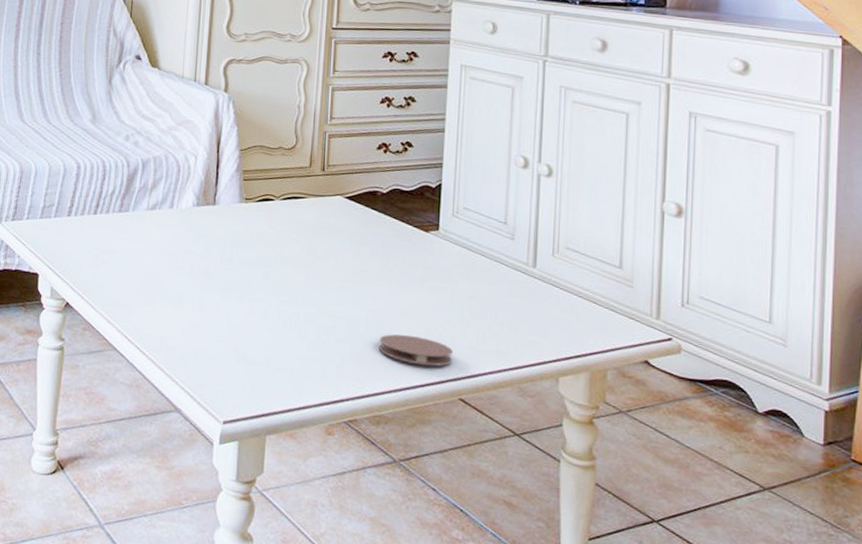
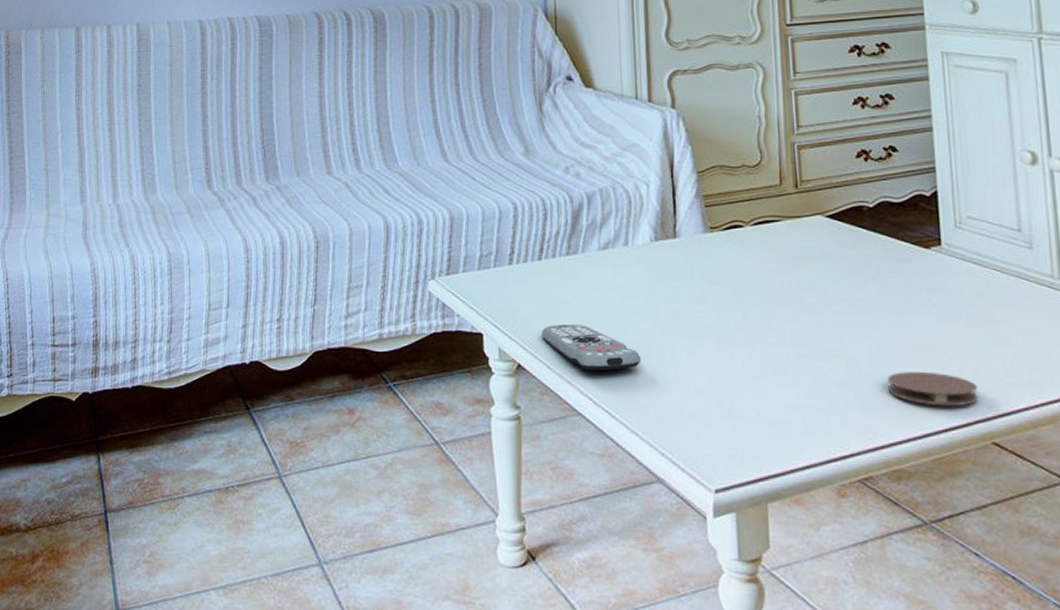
remote control: none [89,271,174,314] -> present [541,324,642,370]

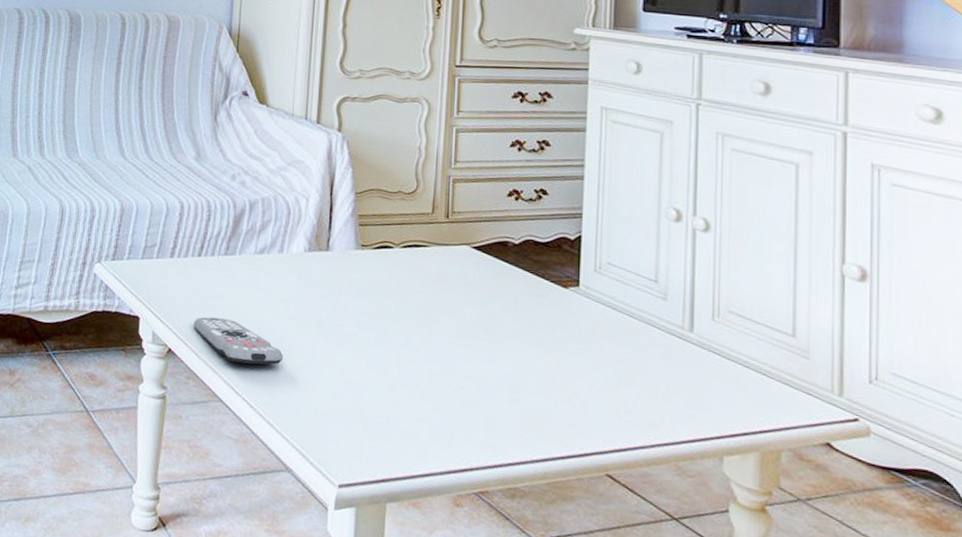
coaster: present [887,371,978,407] -> none [512,398,598,437]

